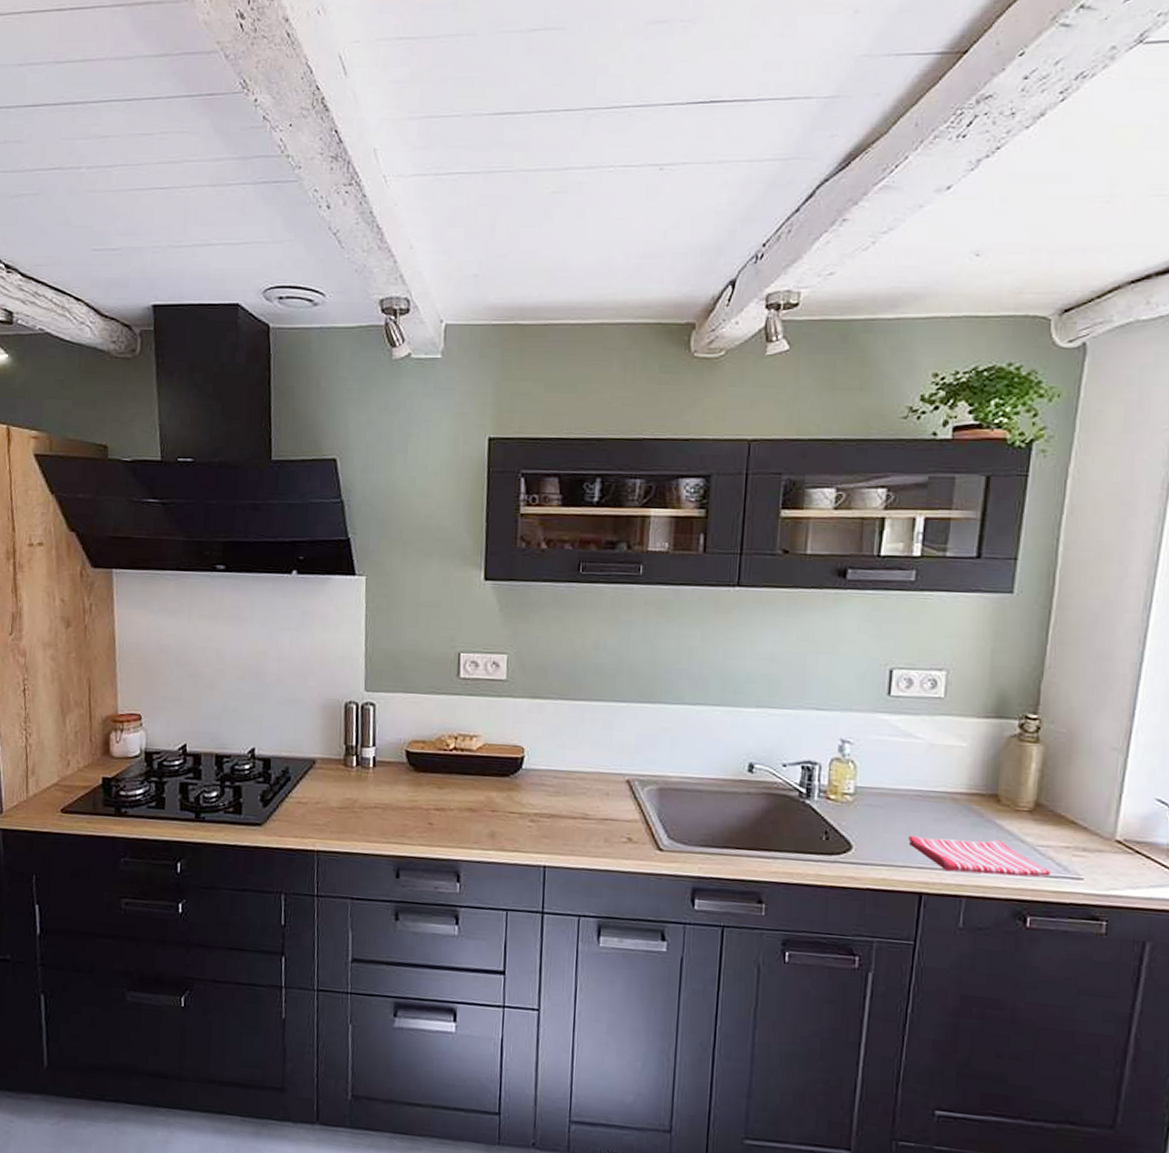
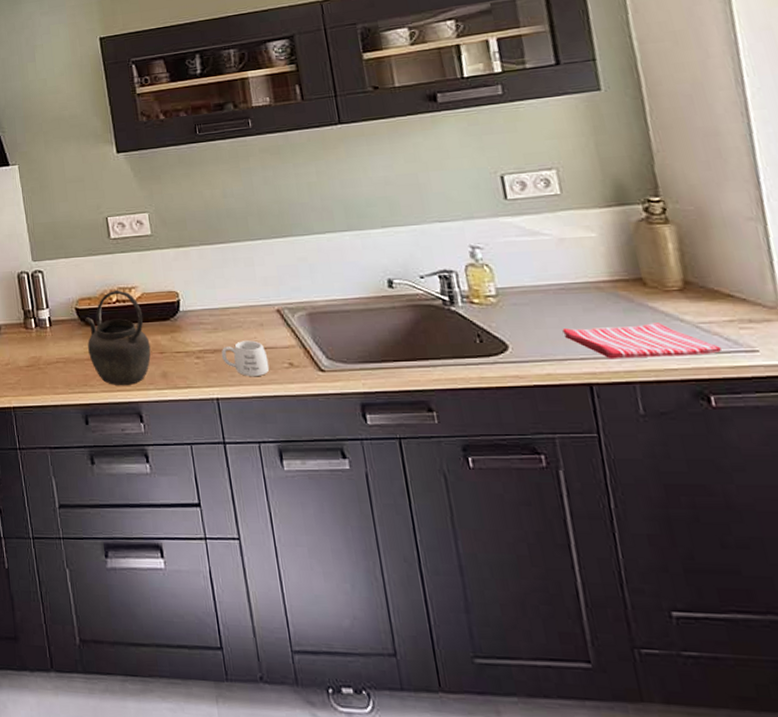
kettle: none [412,736,483,841] -> present [85,290,151,385]
mug: none [557,808,607,849] -> present [221,340,270,377]

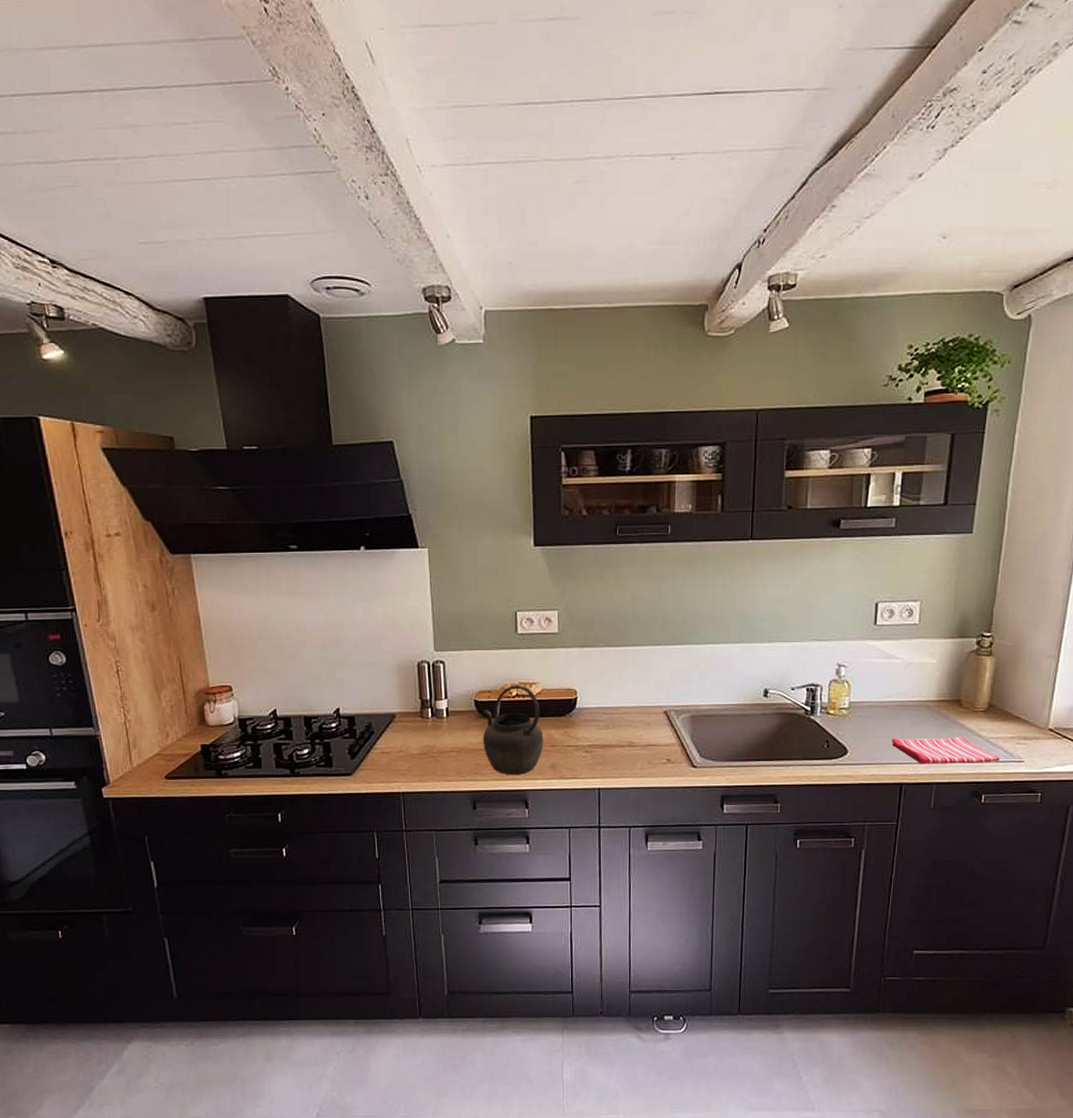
mug: present [221,340,270,377] -> none [608,738,650,771]

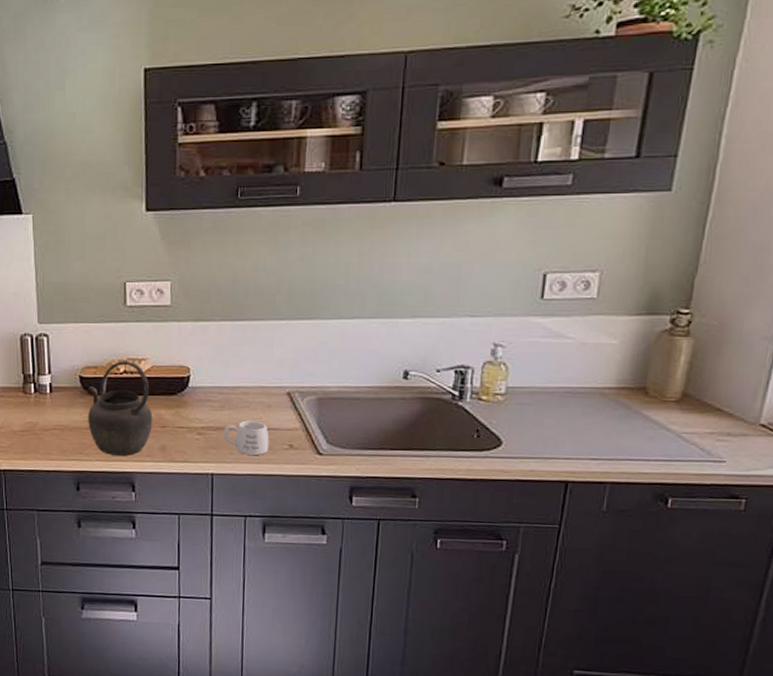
mug: none [608,738,650,771] -> present [223,420,270,456]
dish towel: present [891,736,1000,765] -> none [556,430,694,462]

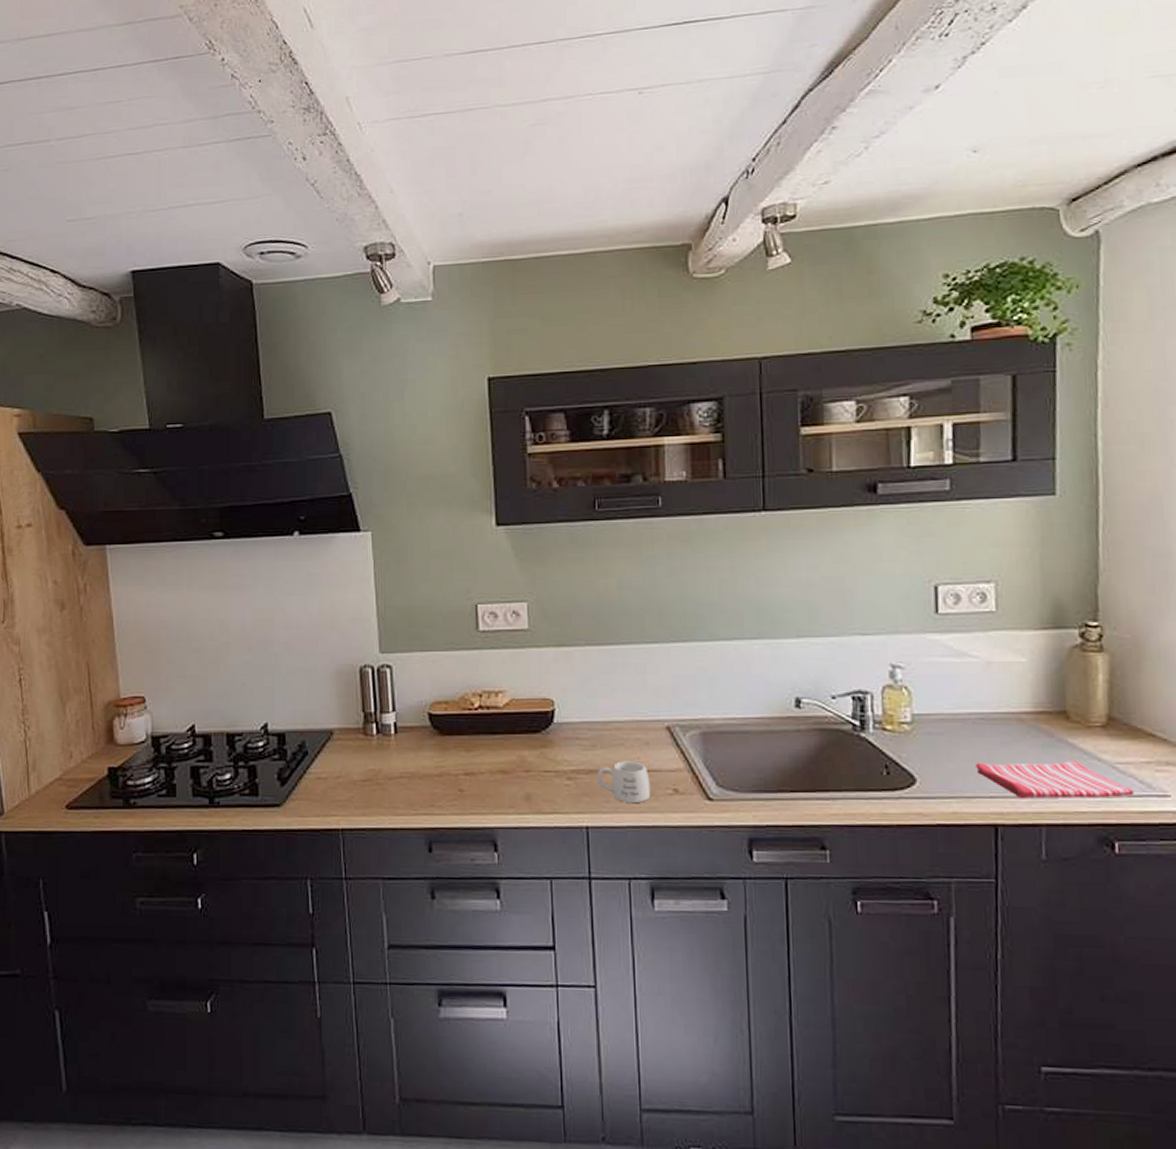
kettle: present [88,361,153,456] -> none [439,694,515,807]
dish towel: none [556,430,694,462] -> present [975,761,1134,799]

